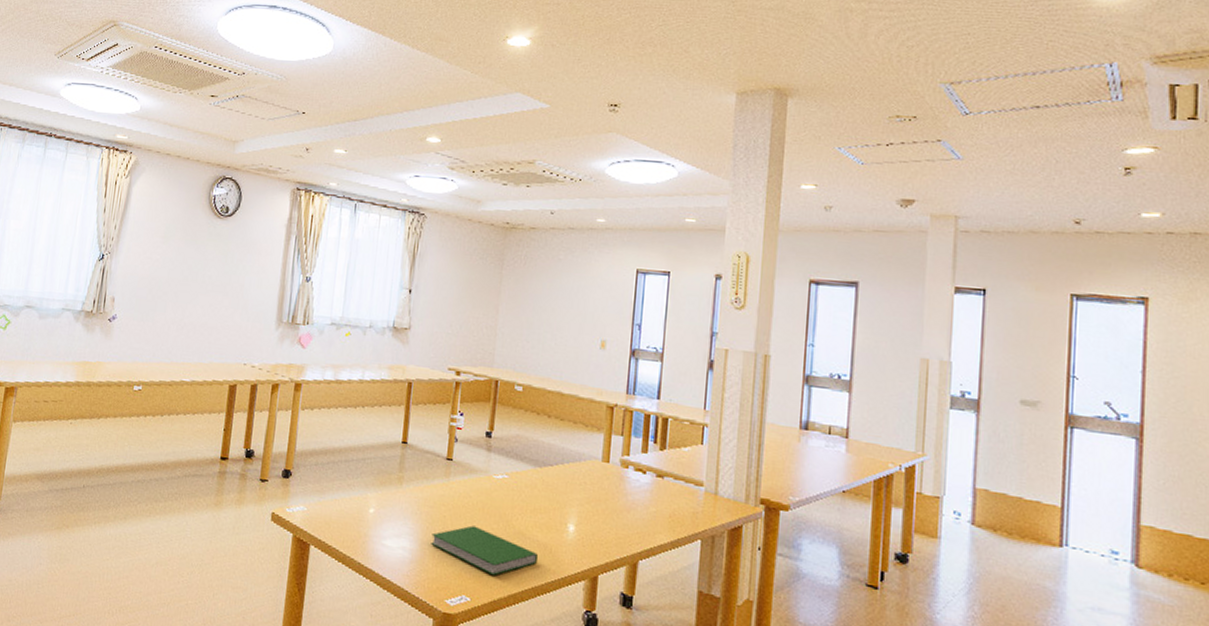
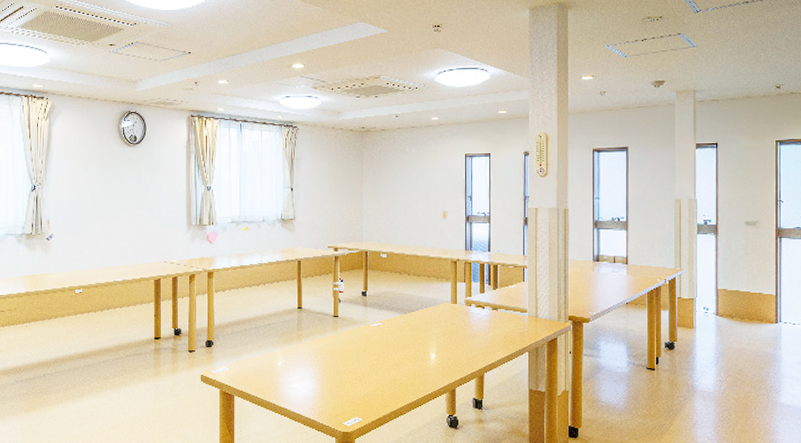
hardcover book: present [431,525,539,576] -> none [328,364,411,400]

